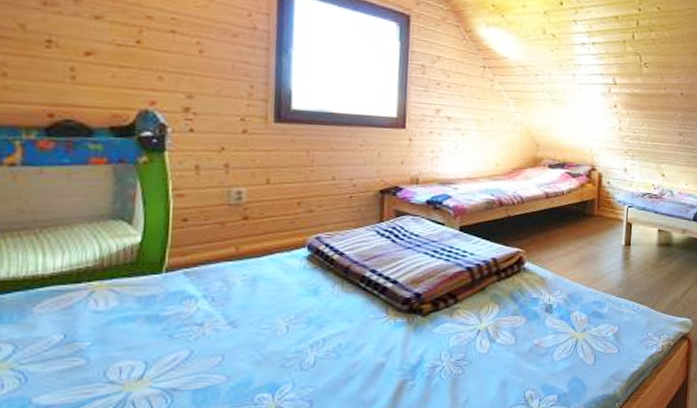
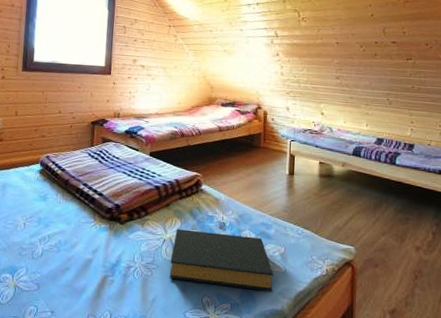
hardback book: none [485,316,607,376] -> present [169,229,274,292]

